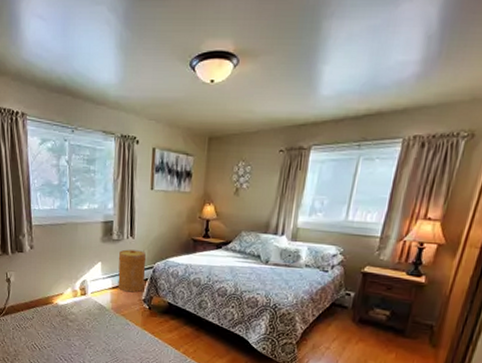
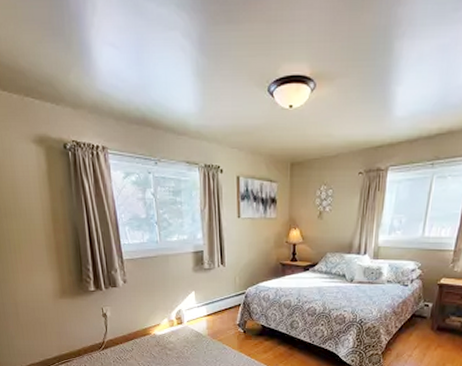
basket: present [117,249,147,293] -> none [211,277,238,318]

